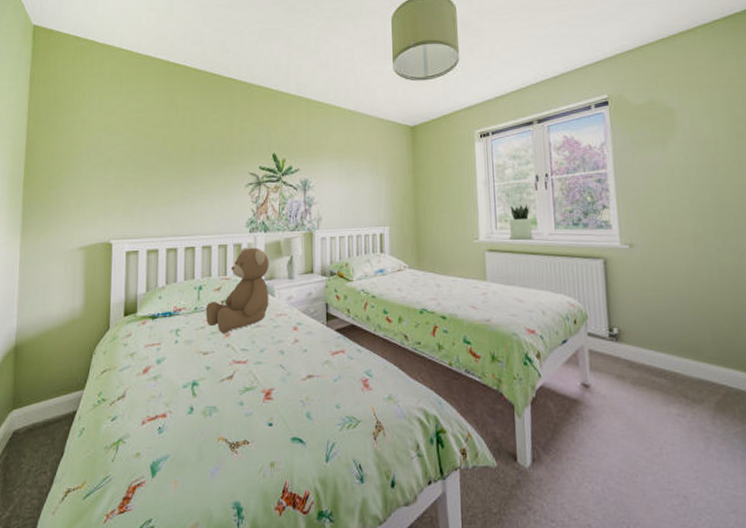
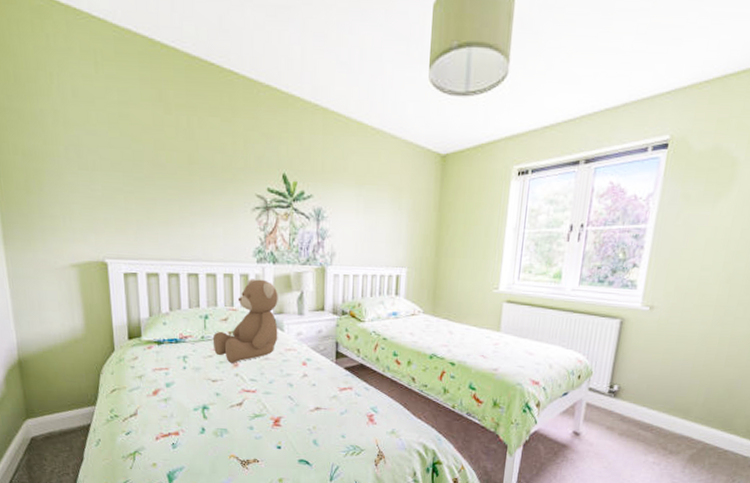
planter: present [508,205,534,240] -> none [529,256,557,294]

